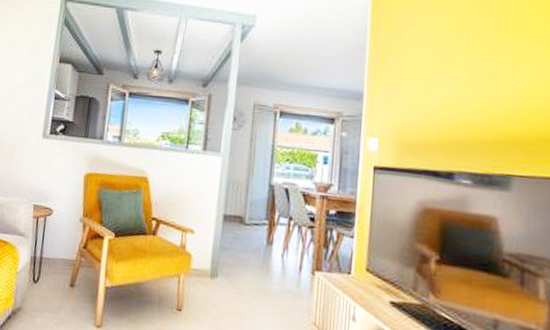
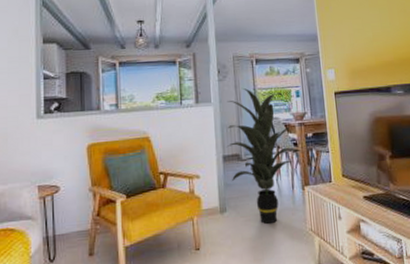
indoor plant: none [229,143,322,304] -> present [226,88,304,224]

